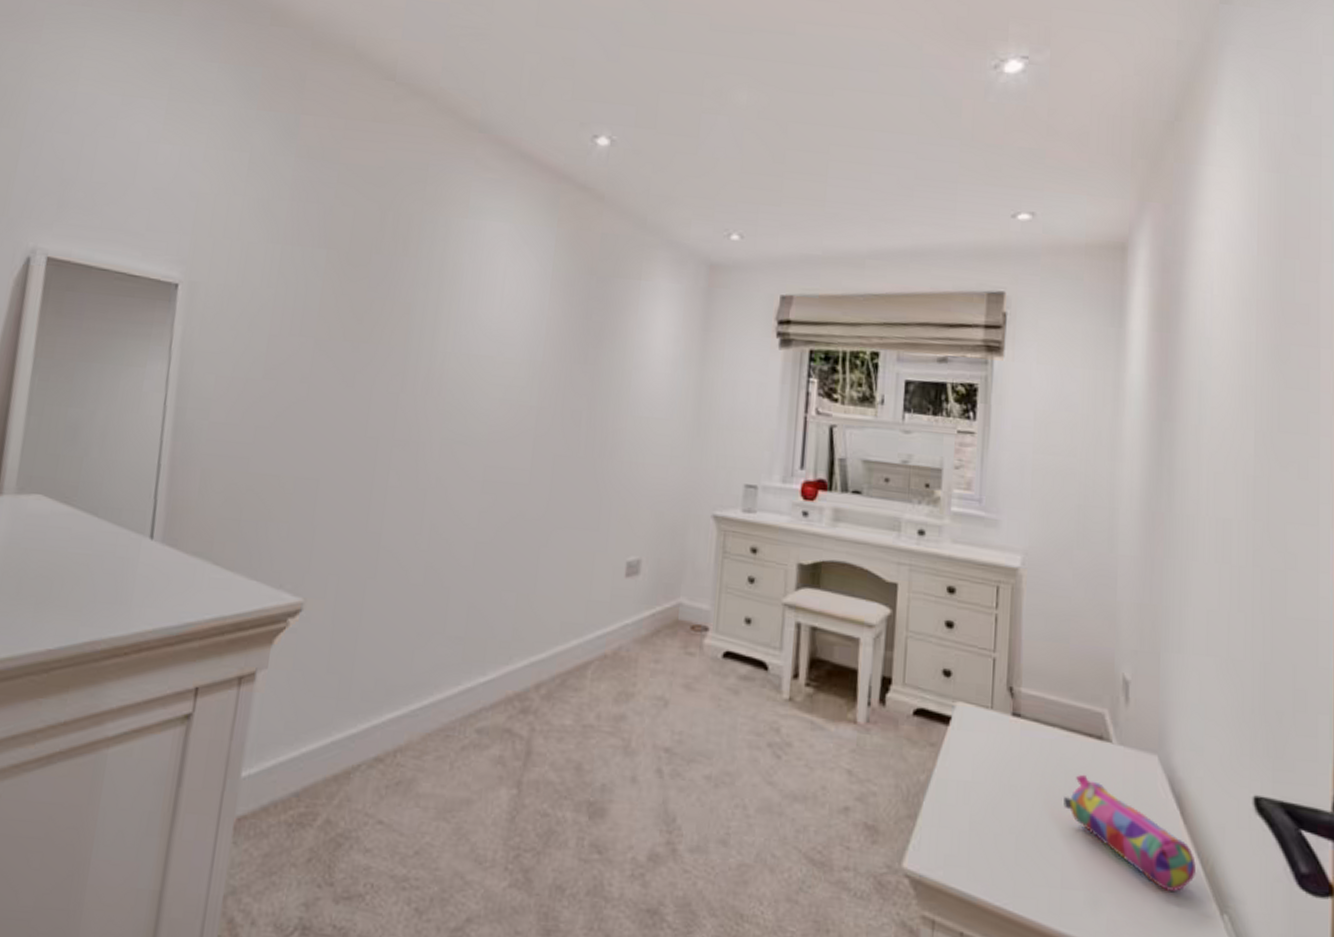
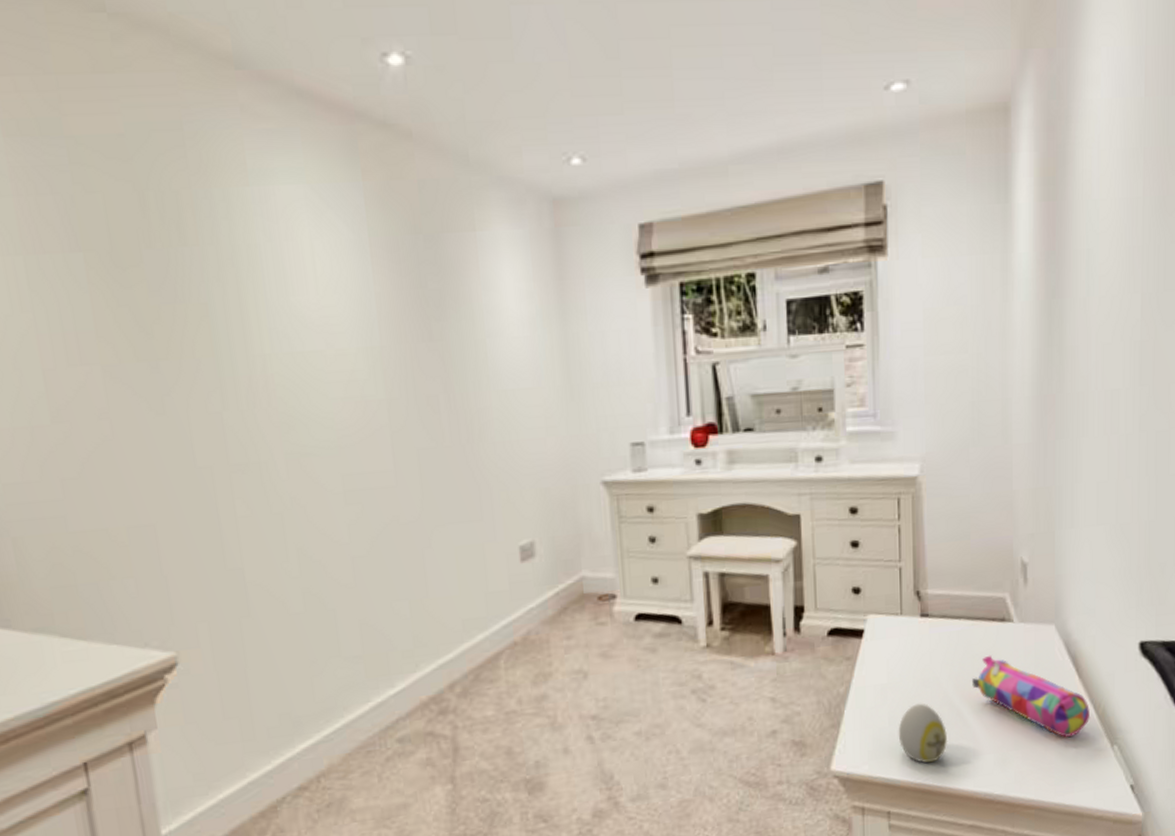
decorative egg: none [978,812,1033,885] -> present [898,703,948,764]

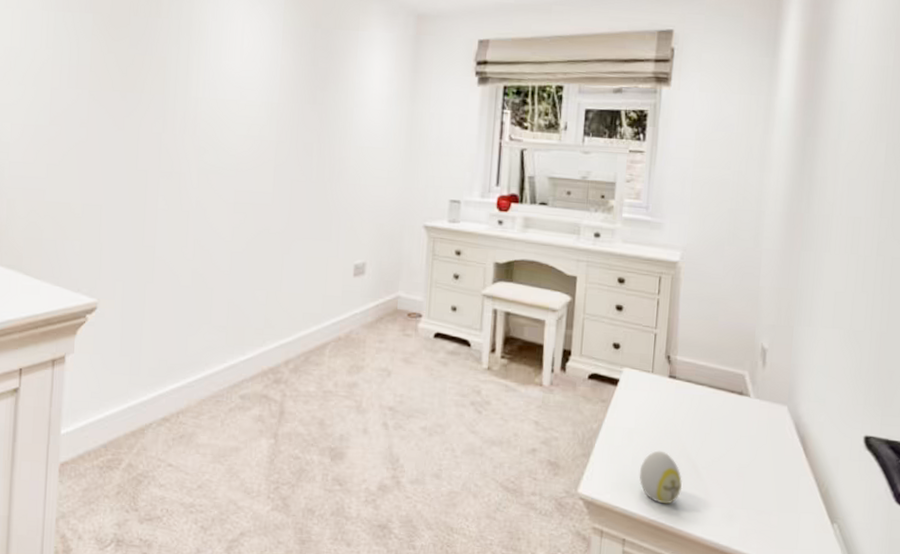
pencil case: present [972,655,1091,738] -> none [708,421,814,508]

